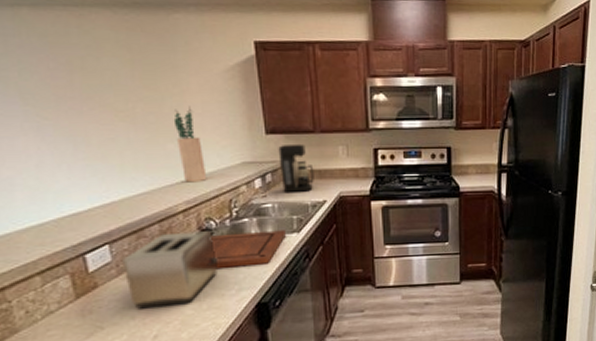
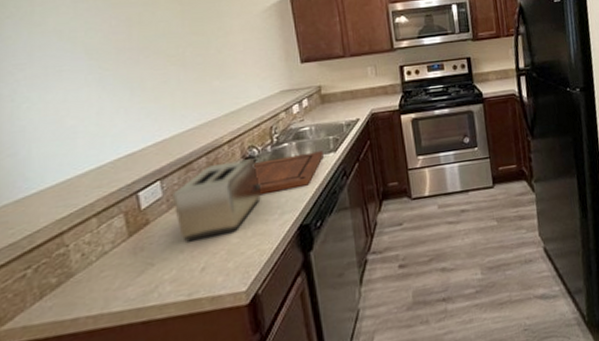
vase: present [173,106,207,183] -> none [218,45,249,115]
coffee maker: present [278,143,314,192] -> none [313,68,347,115]

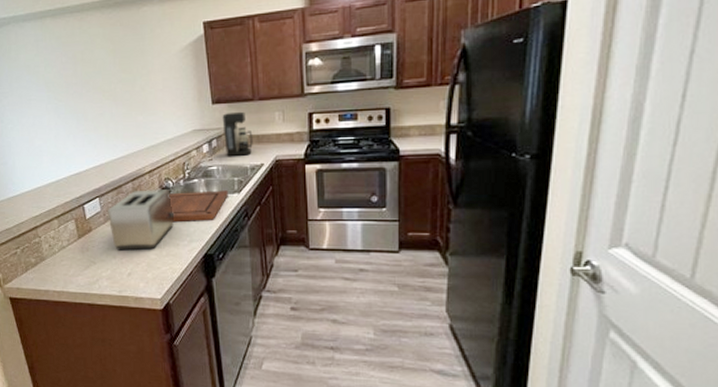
coffee maker: none [313,68,347,115] -> present [222,111,253,156]

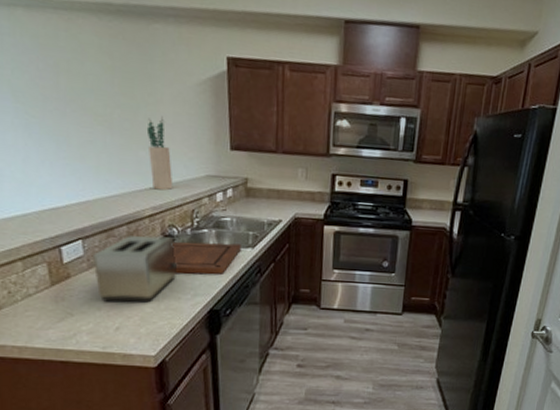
vase: none [142,84,166,148] -> present [146,116,173,191]
coffee maker: present [222,111,253,156] -> none [240,162,273,210]

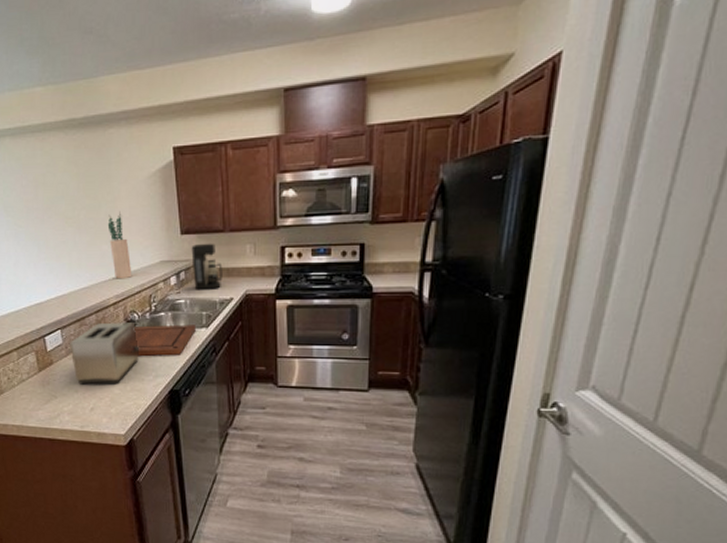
coffee maker: none [240,162,273,210] -> present [191,243,223,289]

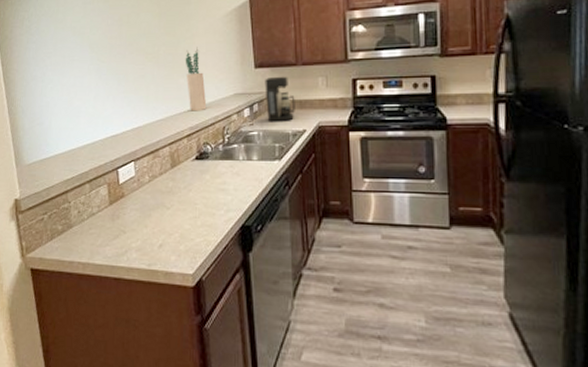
toaster: present [70,322,139,385] -> none [142,154,211,220]
cutting board: present [134,324,196,356] -> none [207,157,268,189]

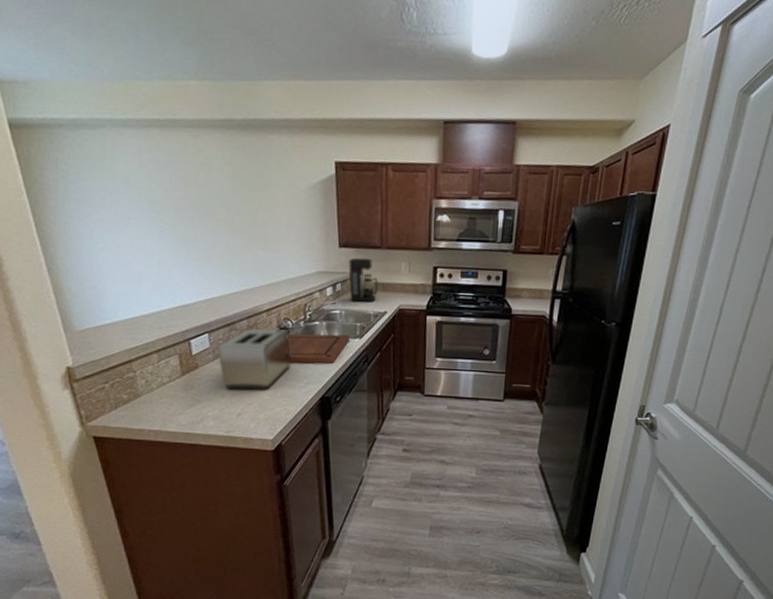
toaster: none [142,154,211,220] -> present [218,328,291,391]
vase: present [185,47,207,111] -> none [264,219,288,287]
cutting board: none [207,157,268,189] -> present [287,333,350,364]

